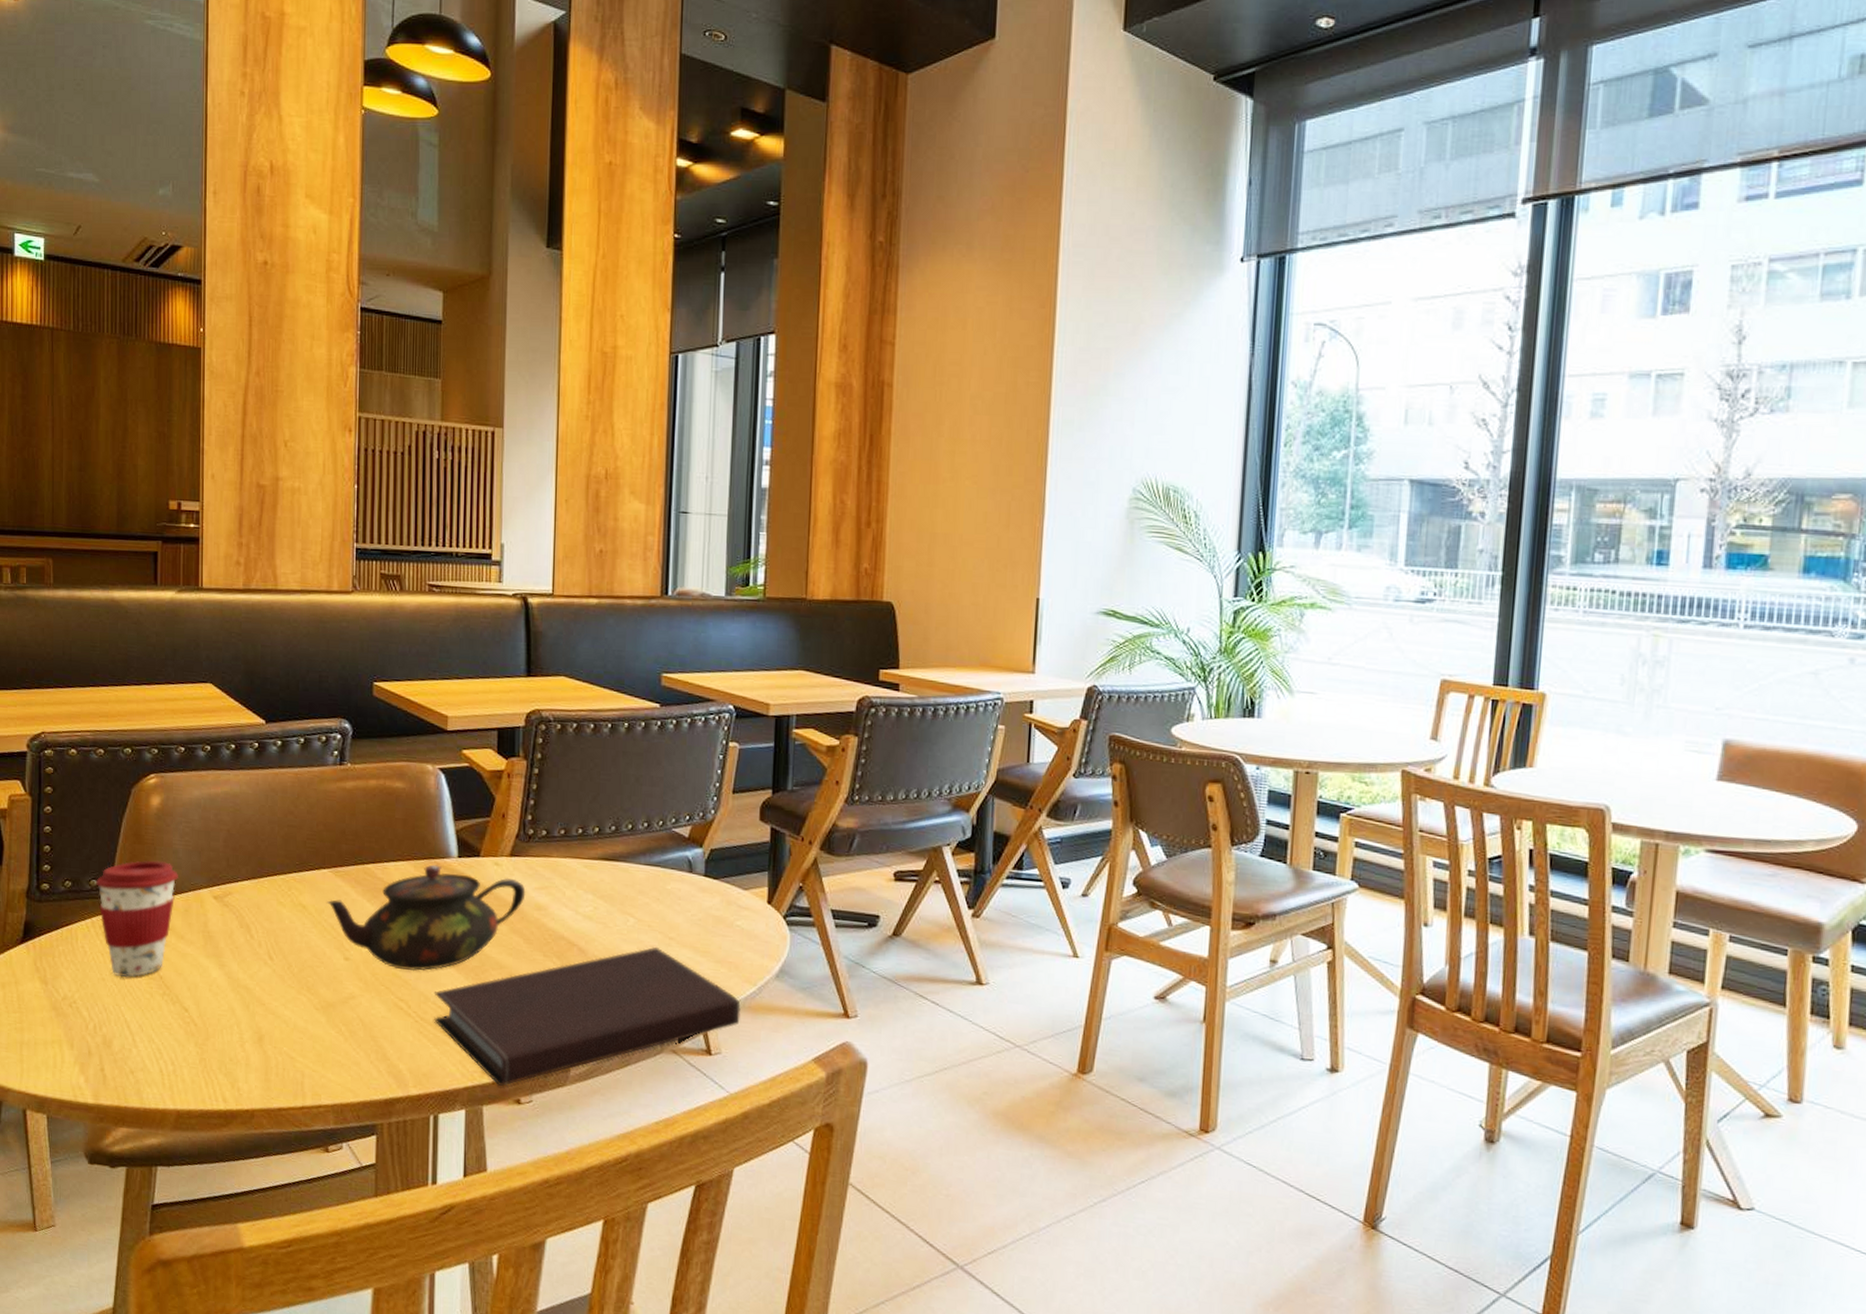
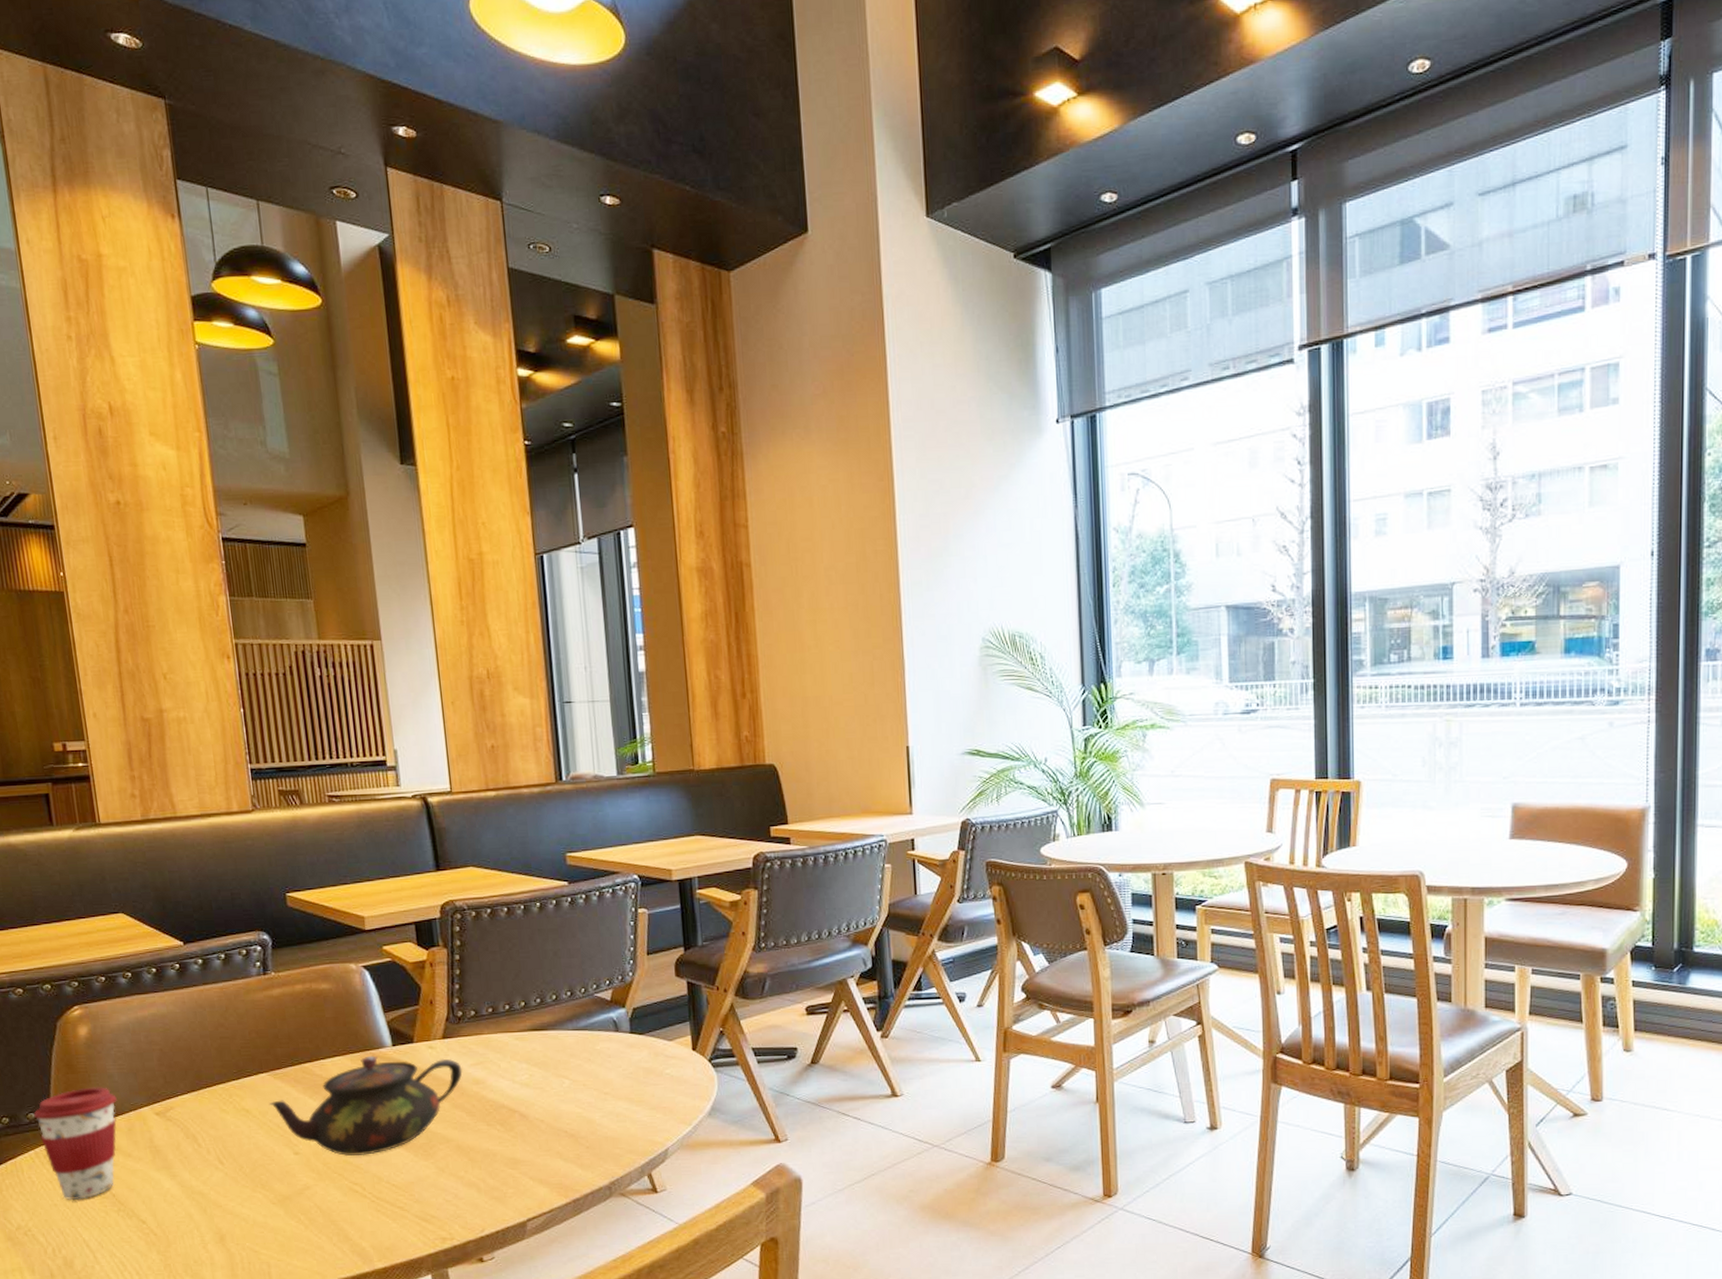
notebook: present [433,946,741,1086] -> none [386,1102,680,1248]

